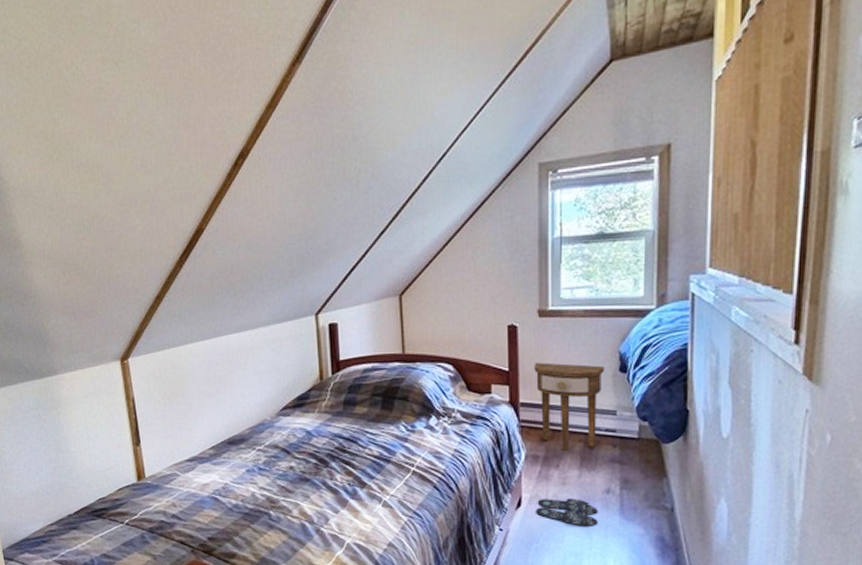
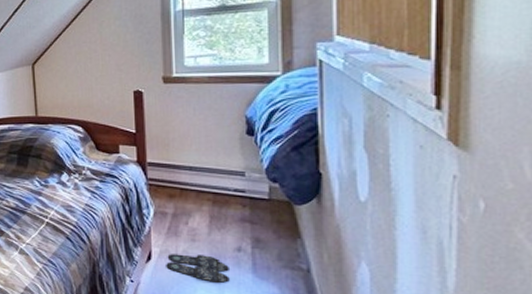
side table: present [534,362,605,451] -> none [160,125,231,209]

